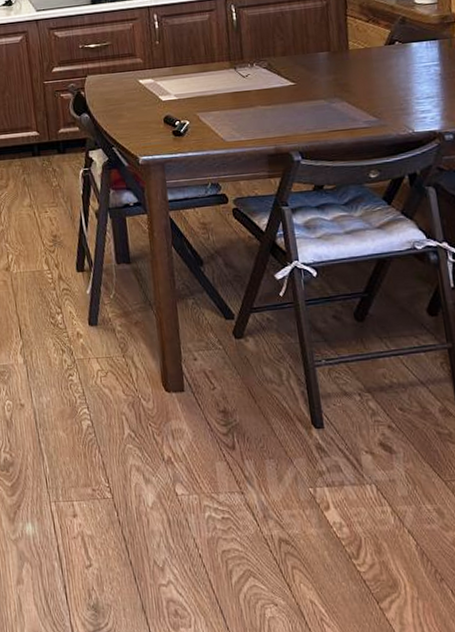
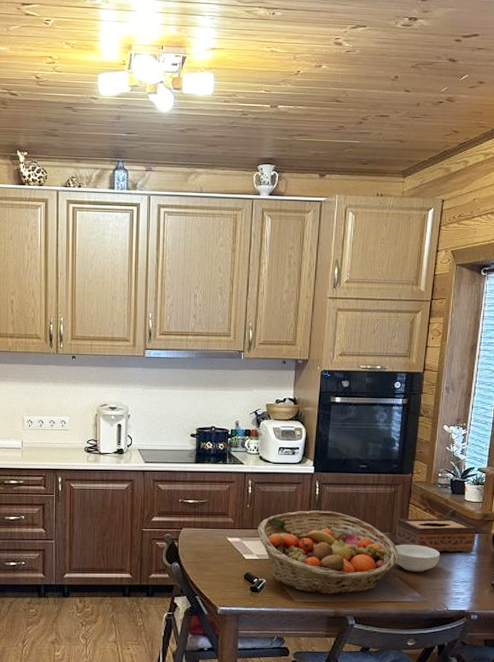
fruit basket: none [171,36,344,131] -> present [258,510,399,595]
tissue box: none [335,26,437,67] -> present [395,518,477,552]
cereal bowl: none [337,61,395,93] -> present [395,544,441,572]

